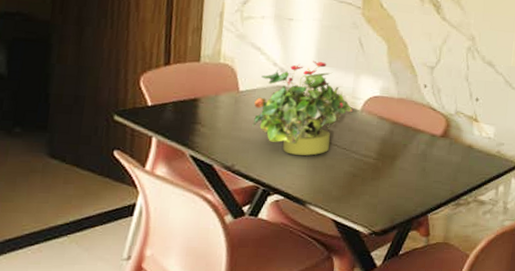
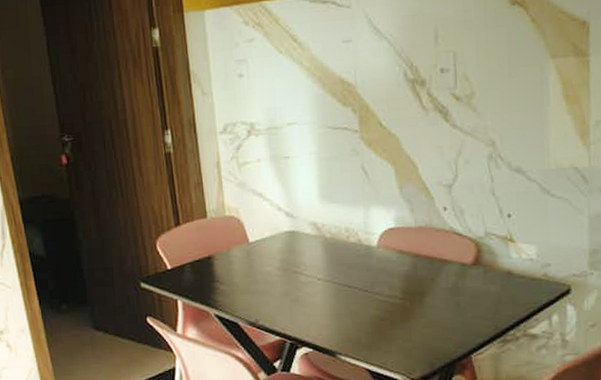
potted plant: present [252,60,353,156] -> none [266,198,368,304]

